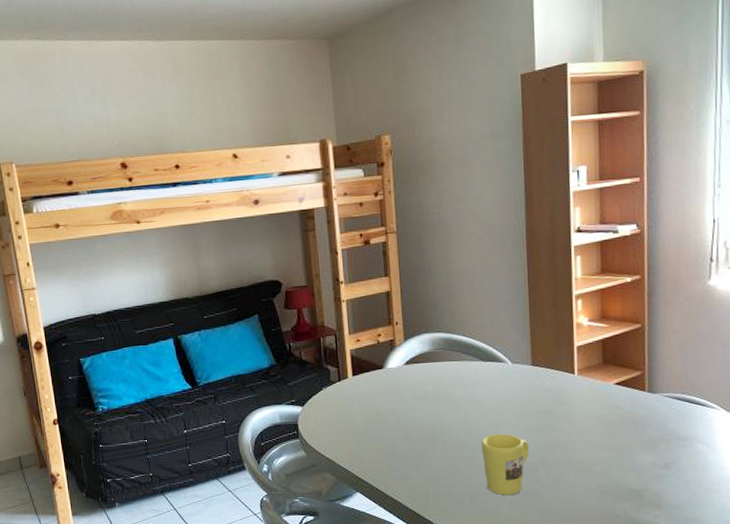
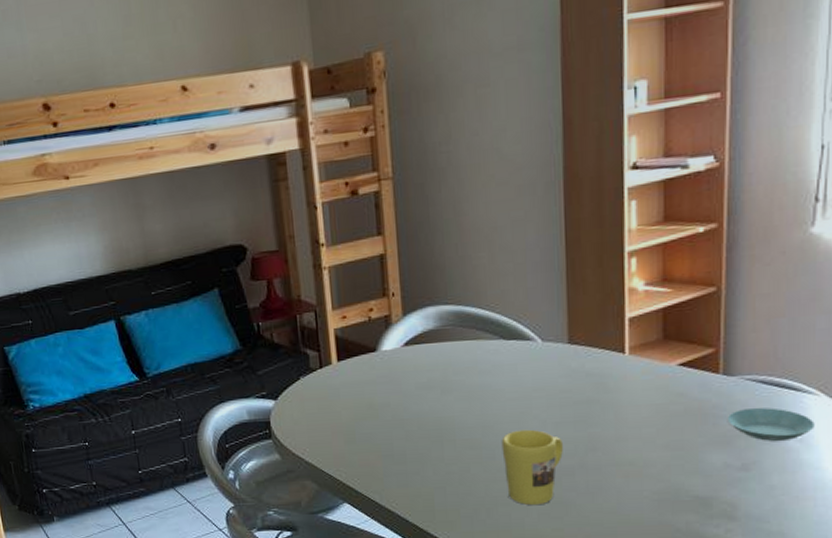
saucer: none [652,419,717,445] -> present [727,407,815,441]

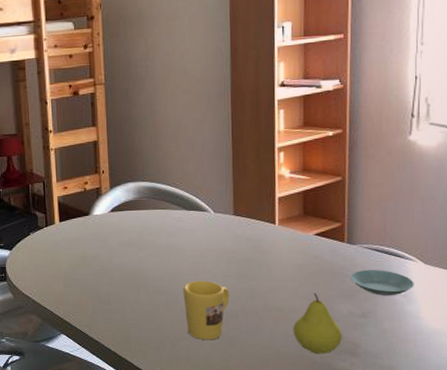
fruit: none [648,441,715,520] -> present [293,293,342,354]

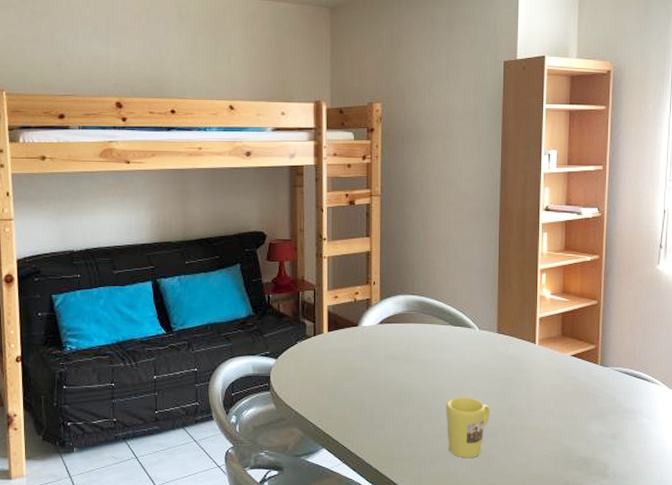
fruit: present [293,293,342,354] -> none [548,413,593,475]
saucer: present [350,270,414,295] -> none [602,392,659,418]

